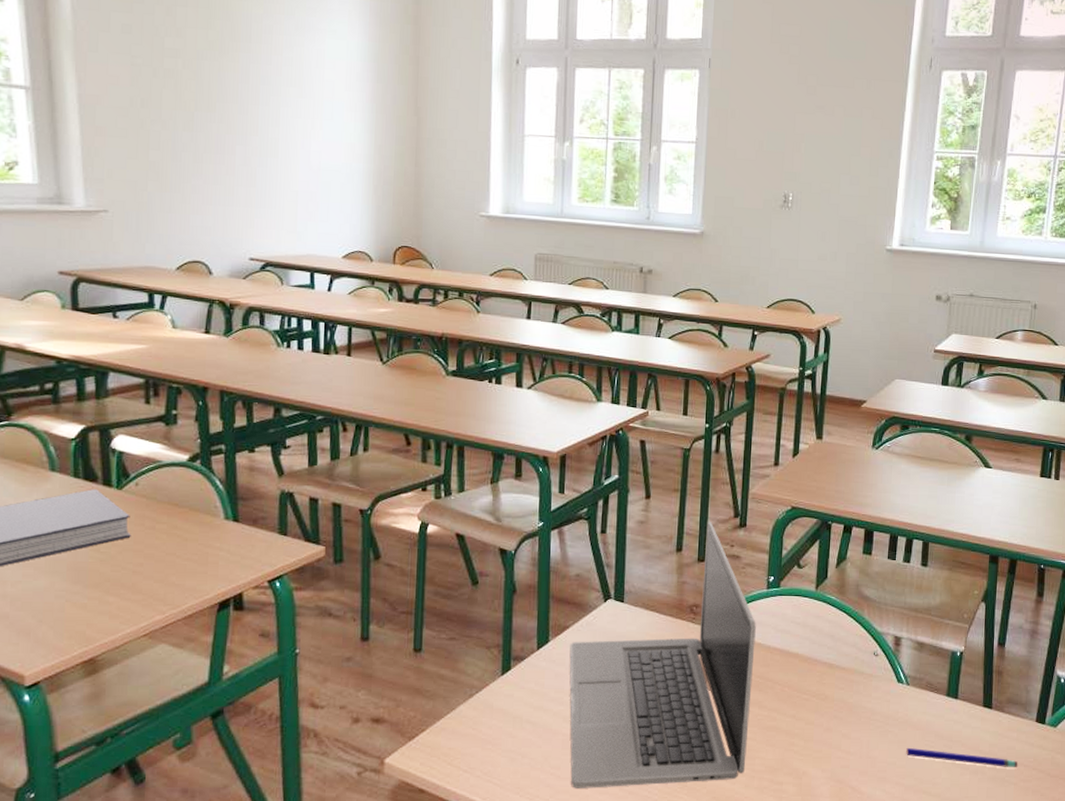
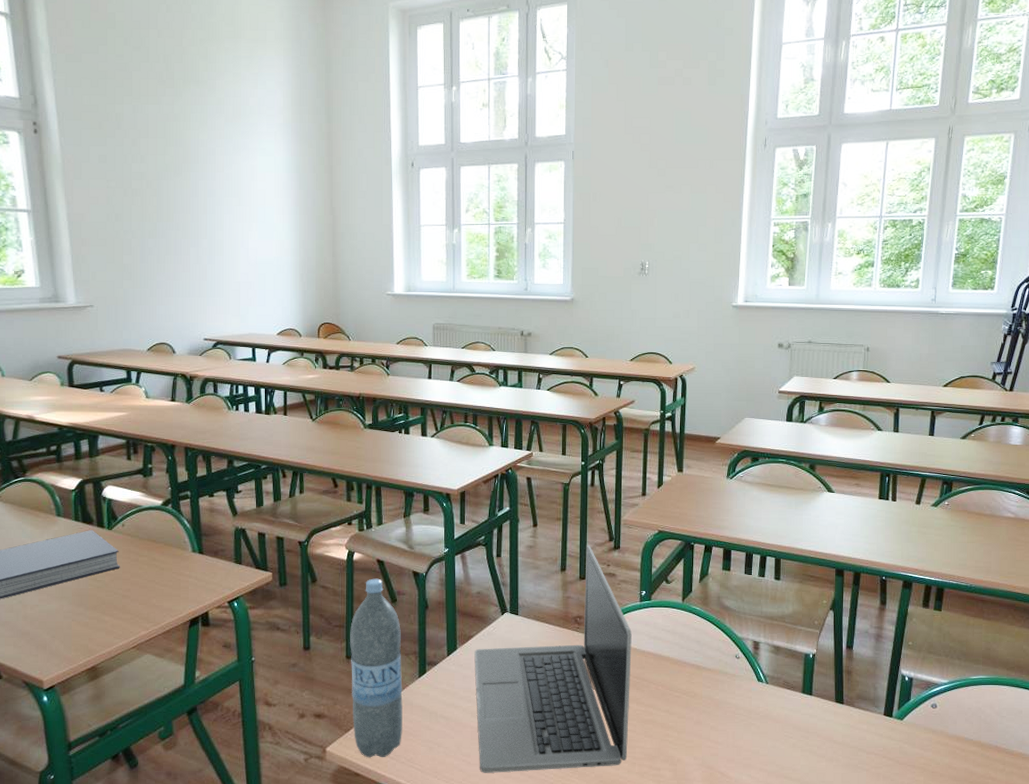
water bottle: none [418,556,482,771] -> present [350,578,403,758]
pen: present [906,747,1018,767] -> none [768,738,869,755]

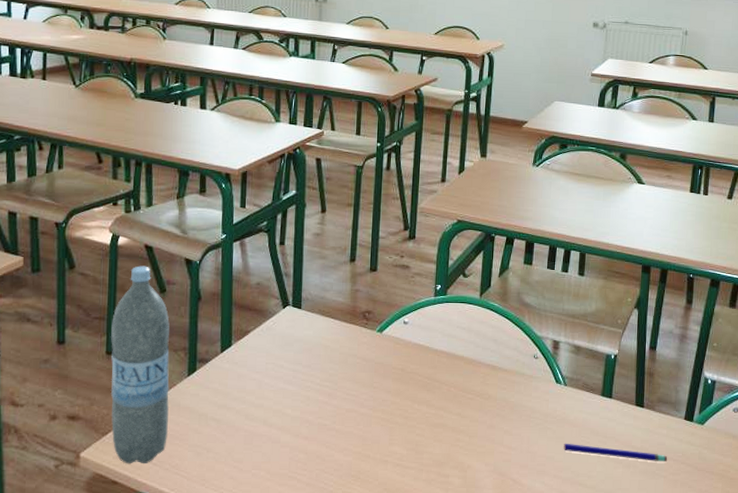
laptop: present [474,545,632,773] -> none [251,234,424,480]
pen: none [768,738,869,755] -> present [563,443,668,461]

